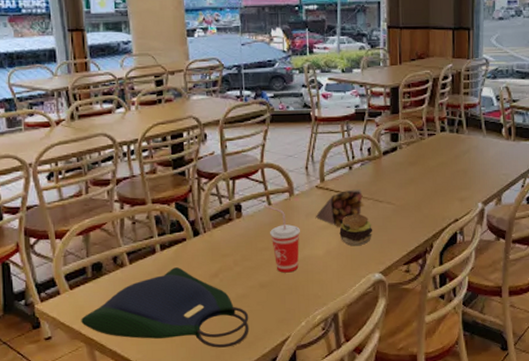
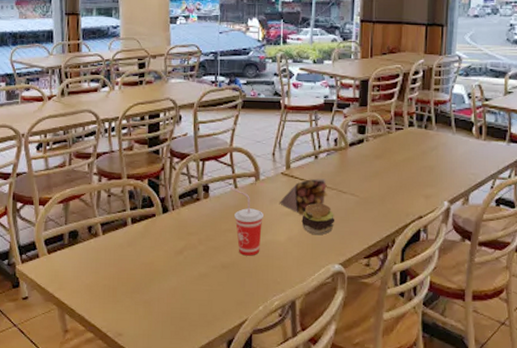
handbag: present [81,267,249,348] -> none [55,241,209,324]

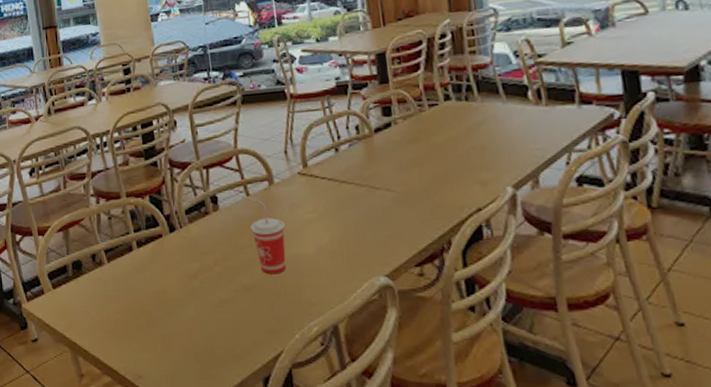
french fries: present [279,178,328,215] -> none [300,174,358,220]
burger: present [301,204,335,235] -> none [330,205,372,243]

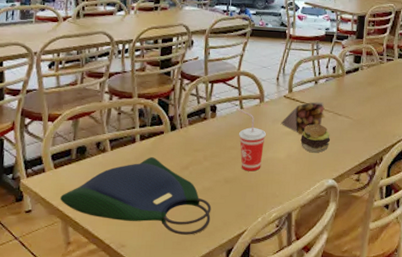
handbag: none [64,266,236,361] -> present [60,157,212,235]
french fries: none [300,174,358,220] -> present [280,101,325,135]
burger: none [330,205,372,243] -> present [300,124,331,153]

